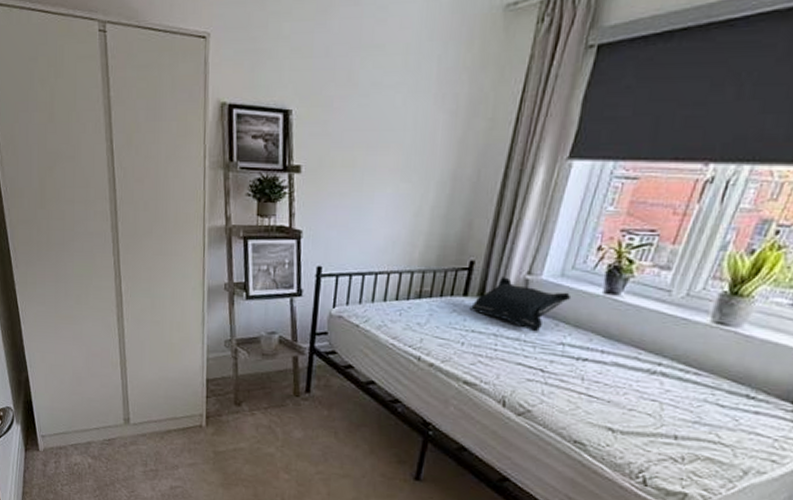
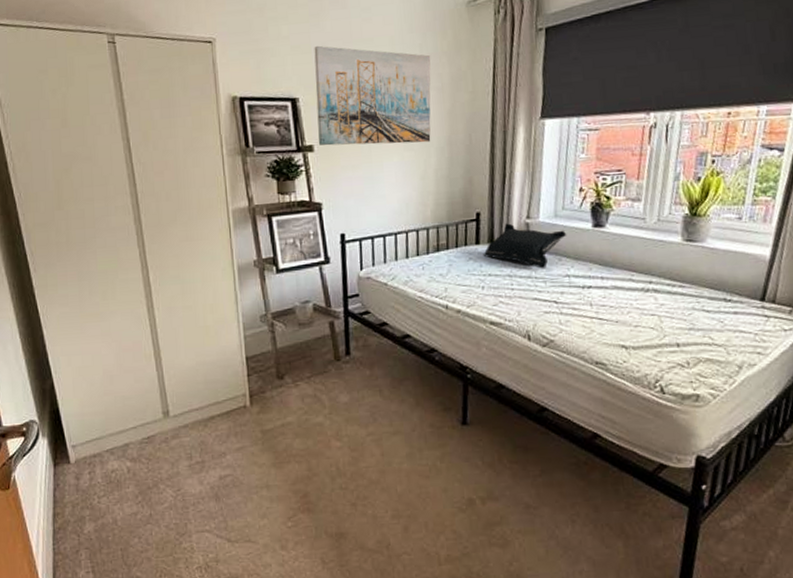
wall art: none [306,49,450,175] -> present [314,45,431,146]

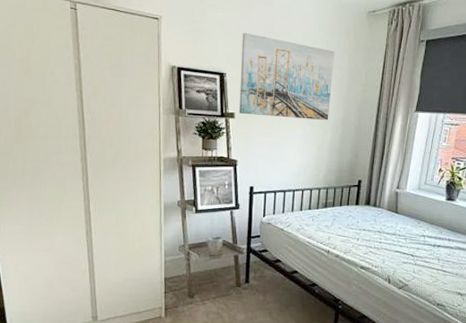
cushion: present [483,223,567,269] -> none [360,191,426,228]

